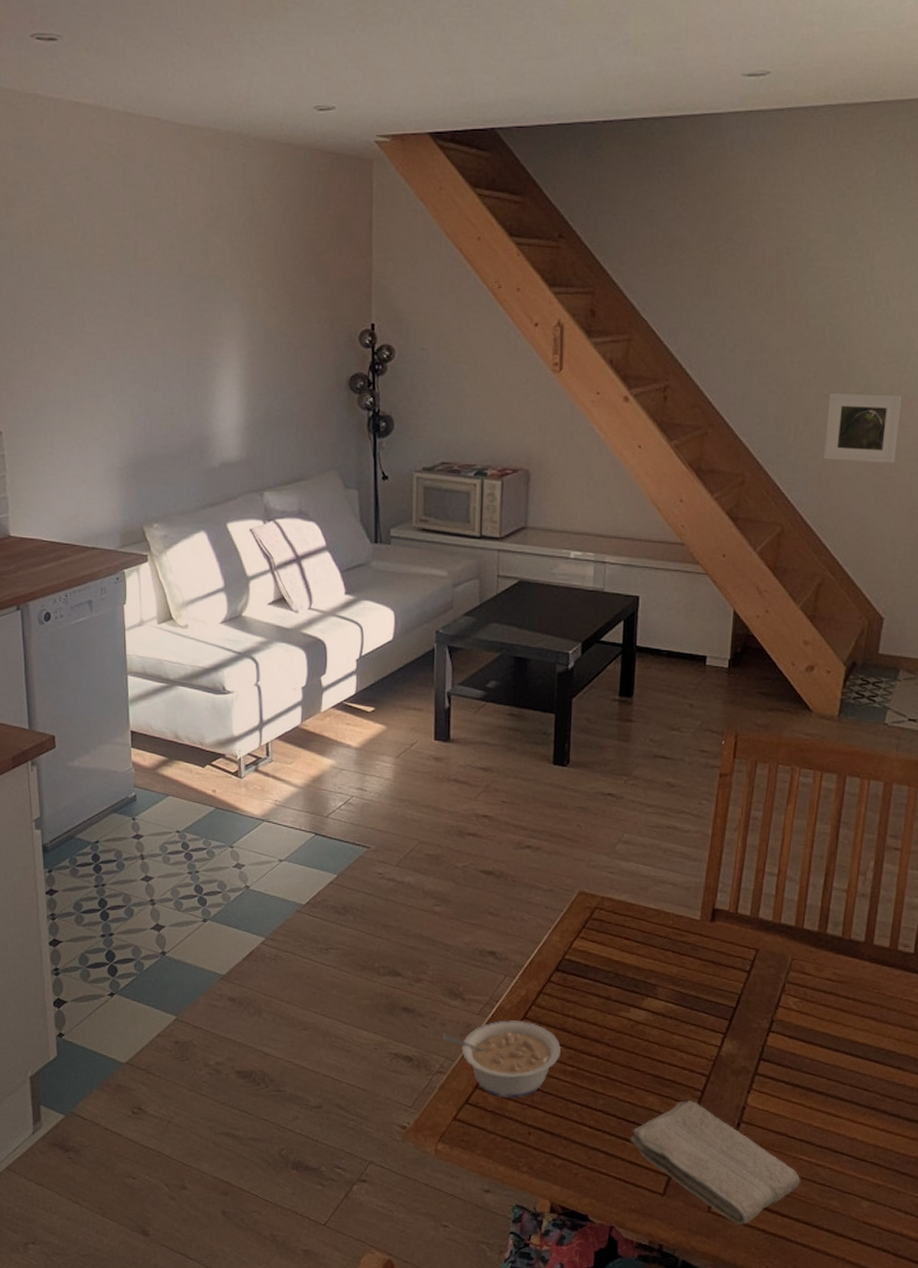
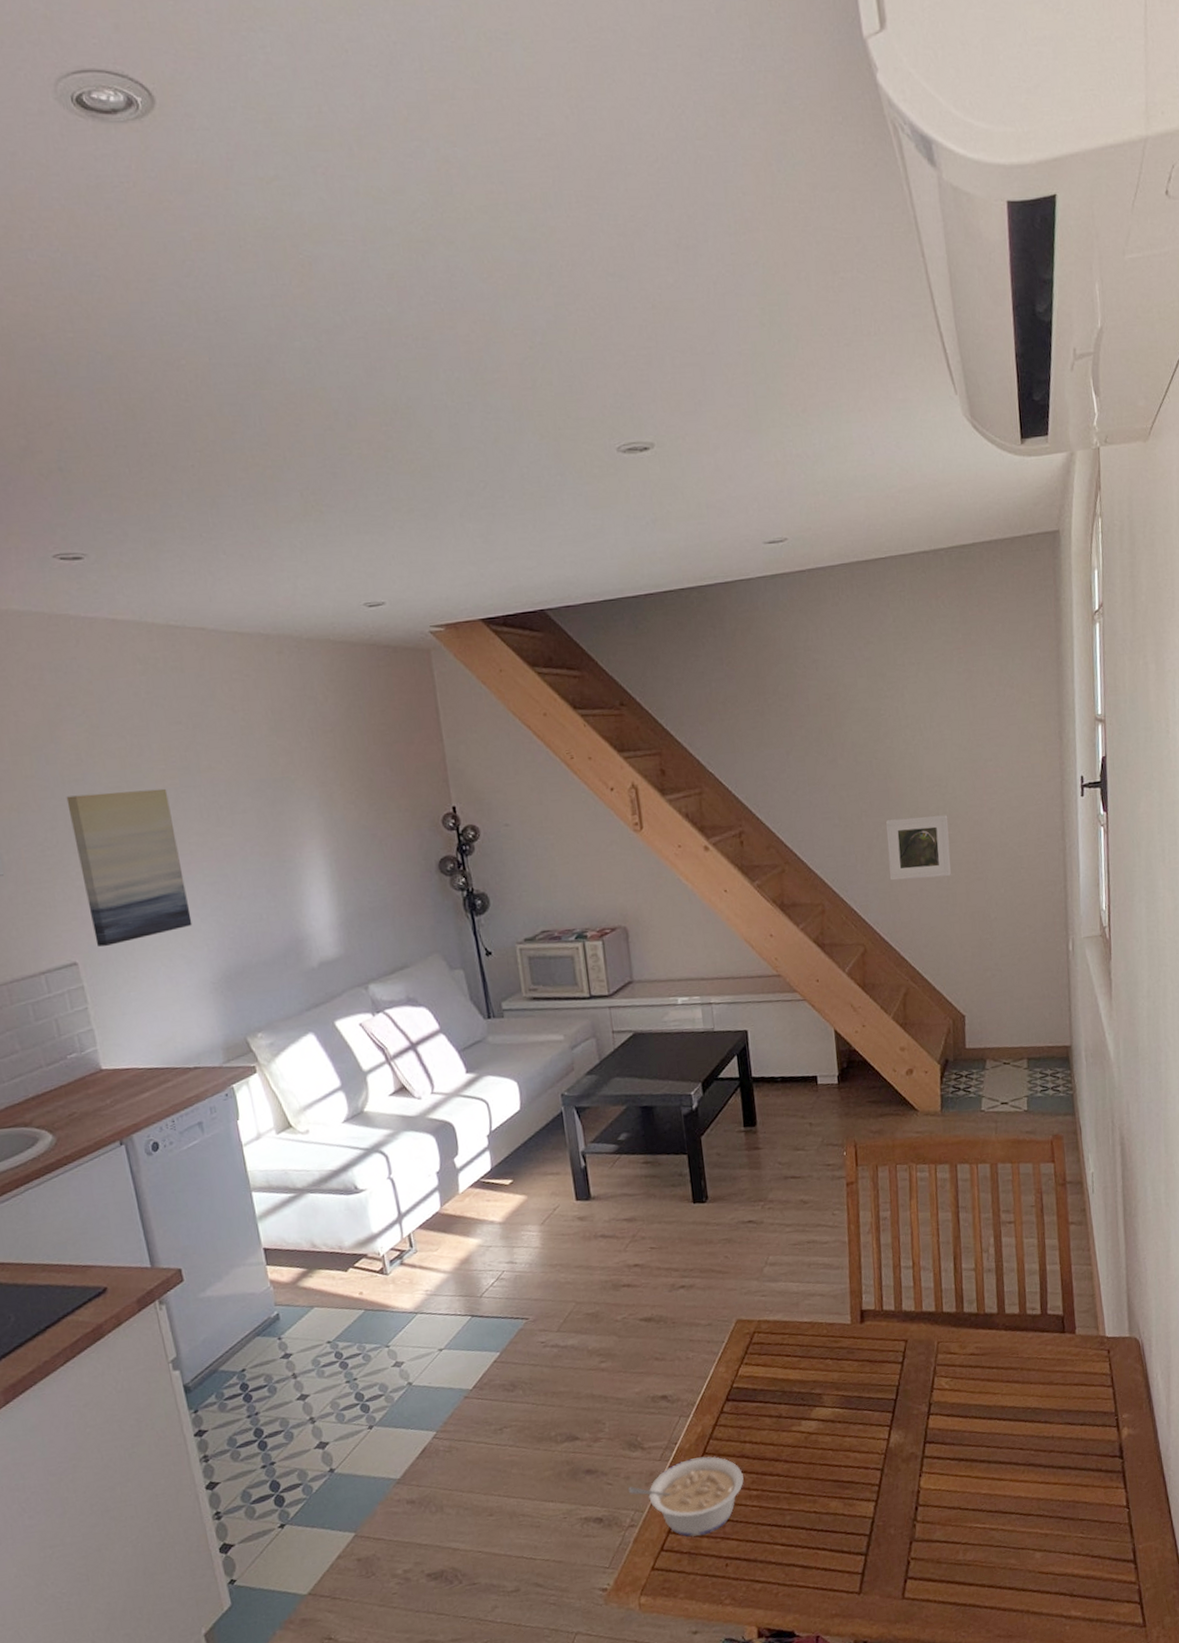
wall art: none [12,271,109,419] -> present [66,788,192,947]
washcloth: present [629,1101,801,1225] -> none [821,1496,980,1604]

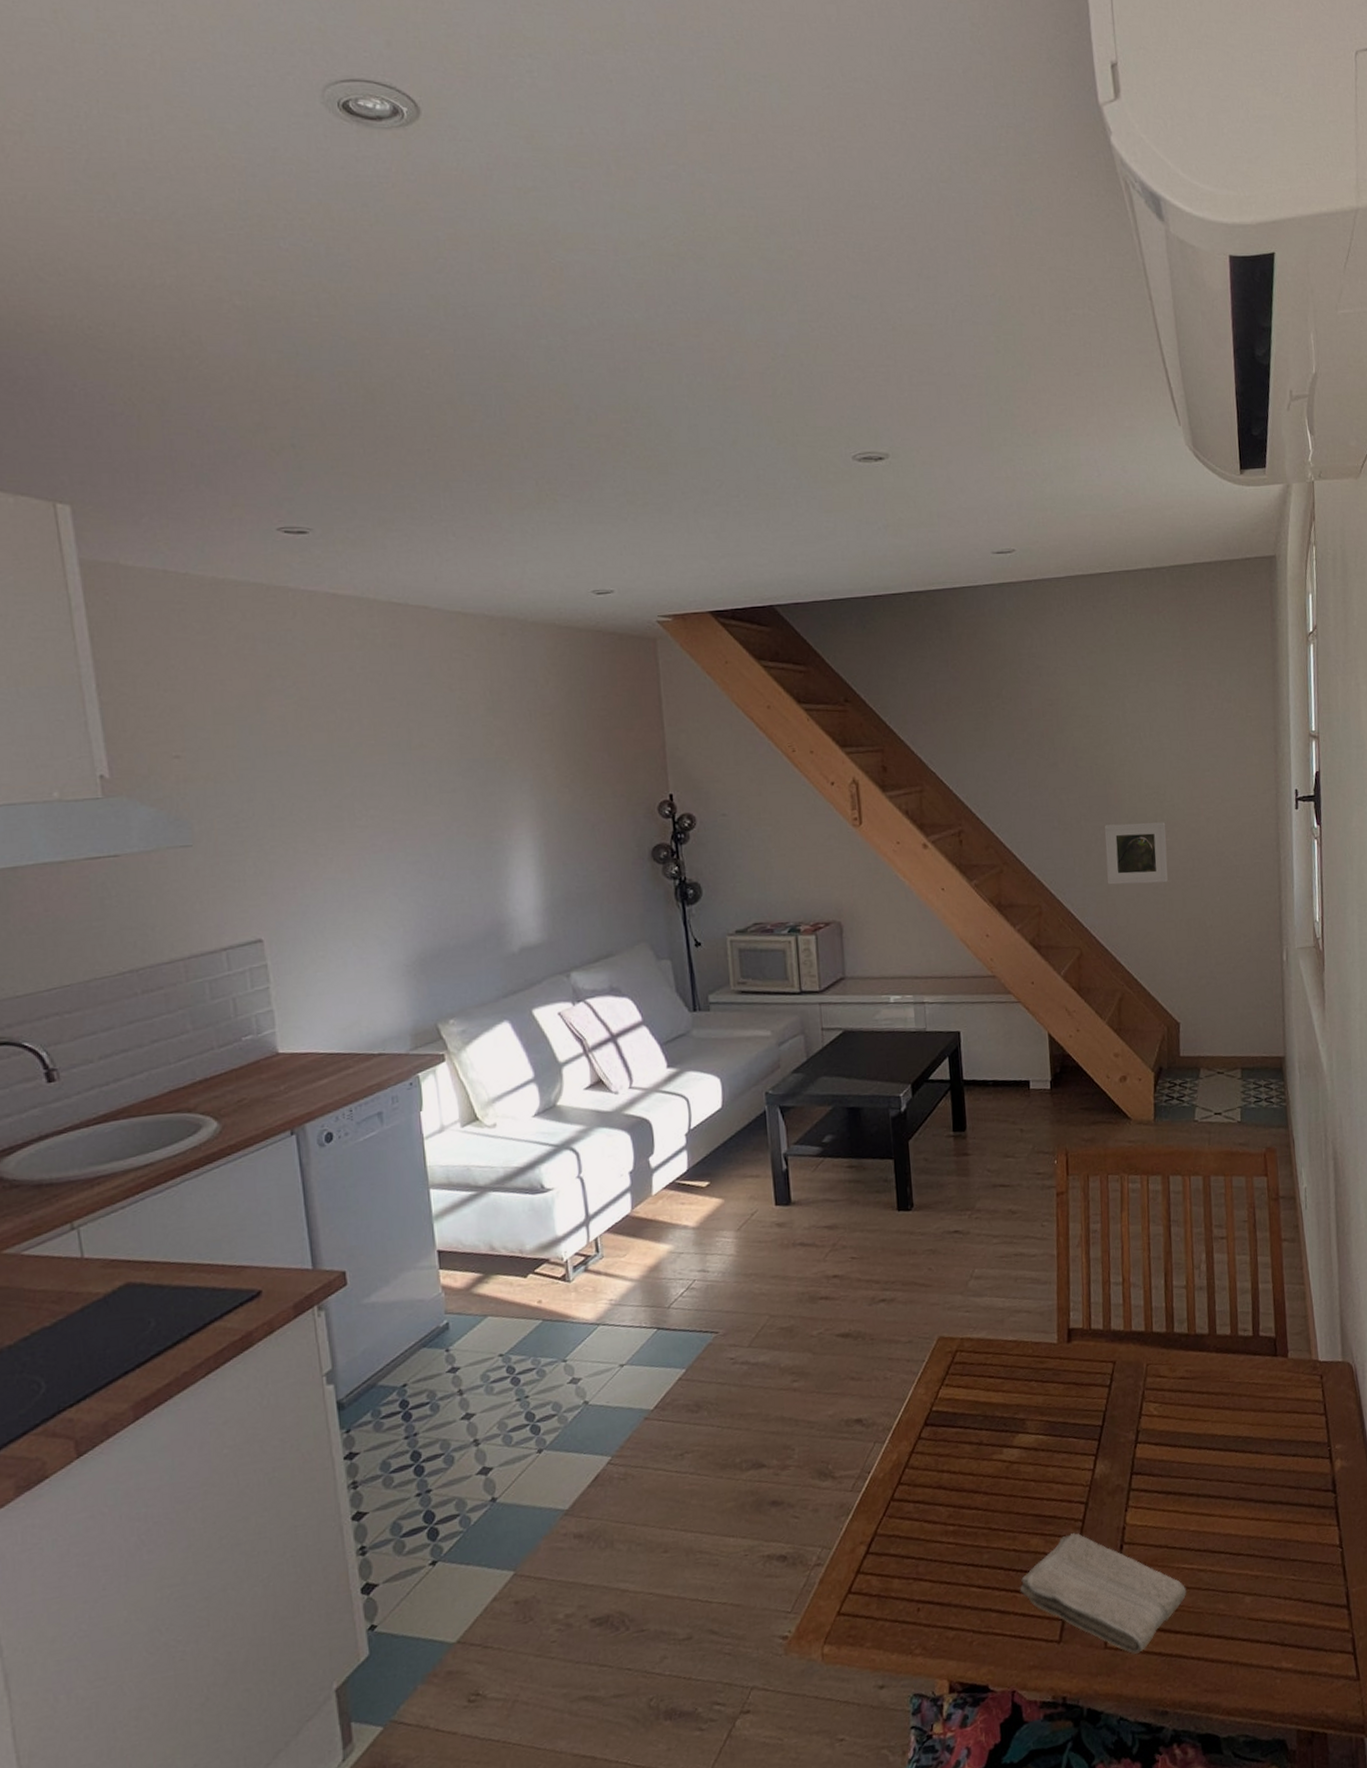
wall art: present [66,788,192,947] -> none [267,764,389,924]
legume: present [627,1456,744,1537] -> none [815,1487,940,1578]
washcloth: none [821,1496,980,1604] -> present [1019,1533,1187,1655]

